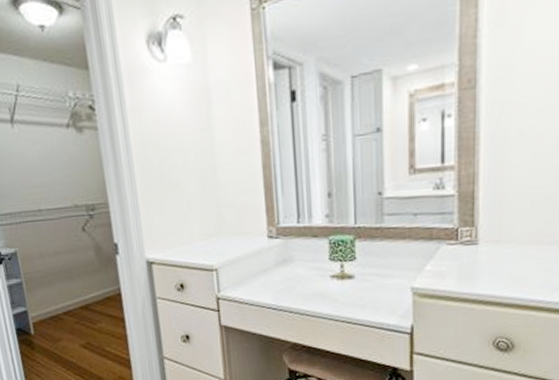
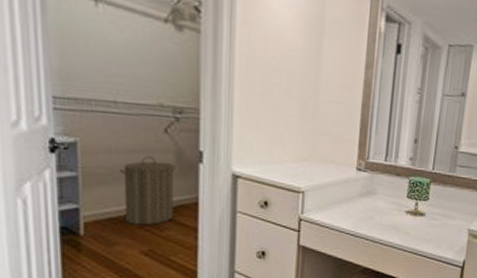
laundry hamper: none [52,255,103,321] -> present [120,156,176,226]

